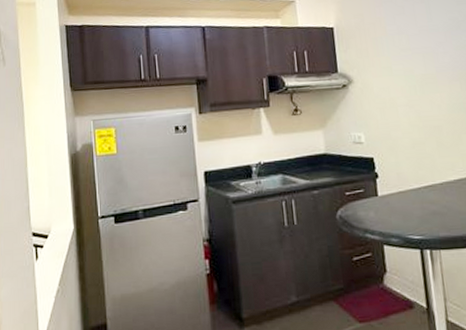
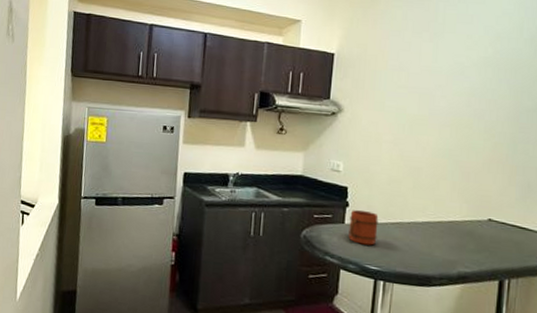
mug: none [381,178,414,215] -> present [348,210,379,246]

